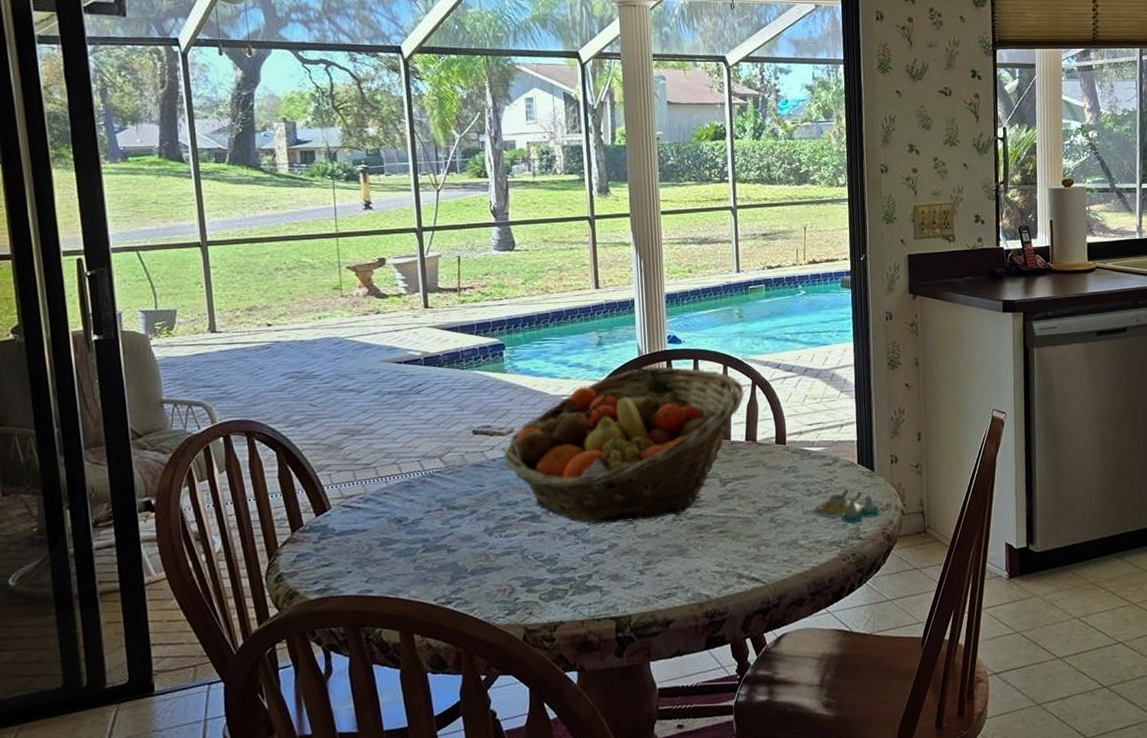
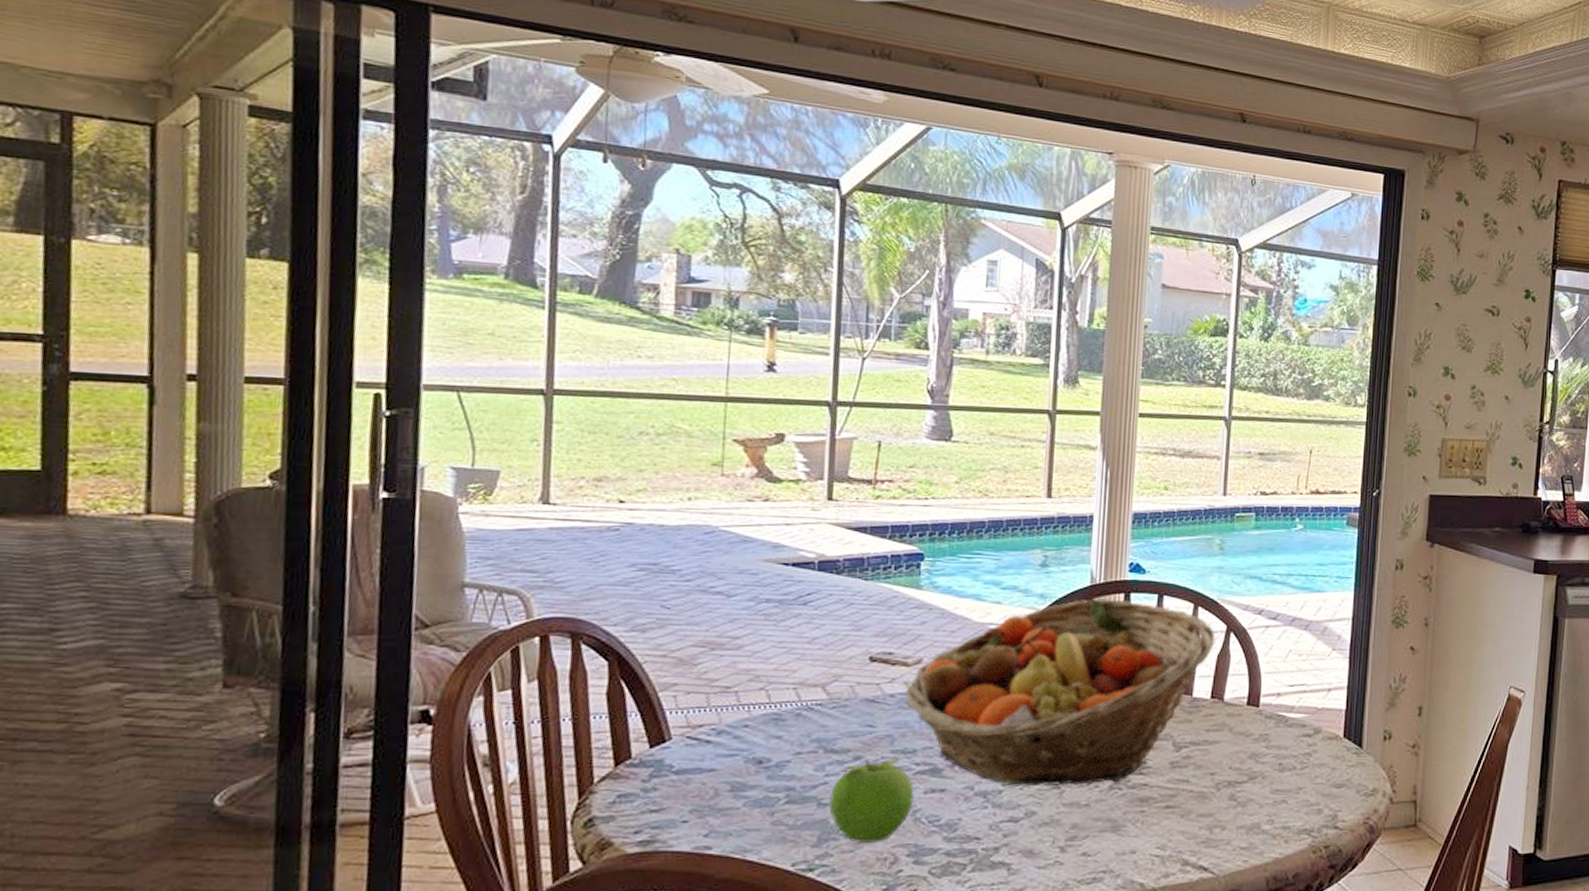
fruit: none [456,509,521,579] -> present [829,758,914,843]
salt and pepper shaker set: present [814,488,880,523] -> none [1284,766,1364,809]

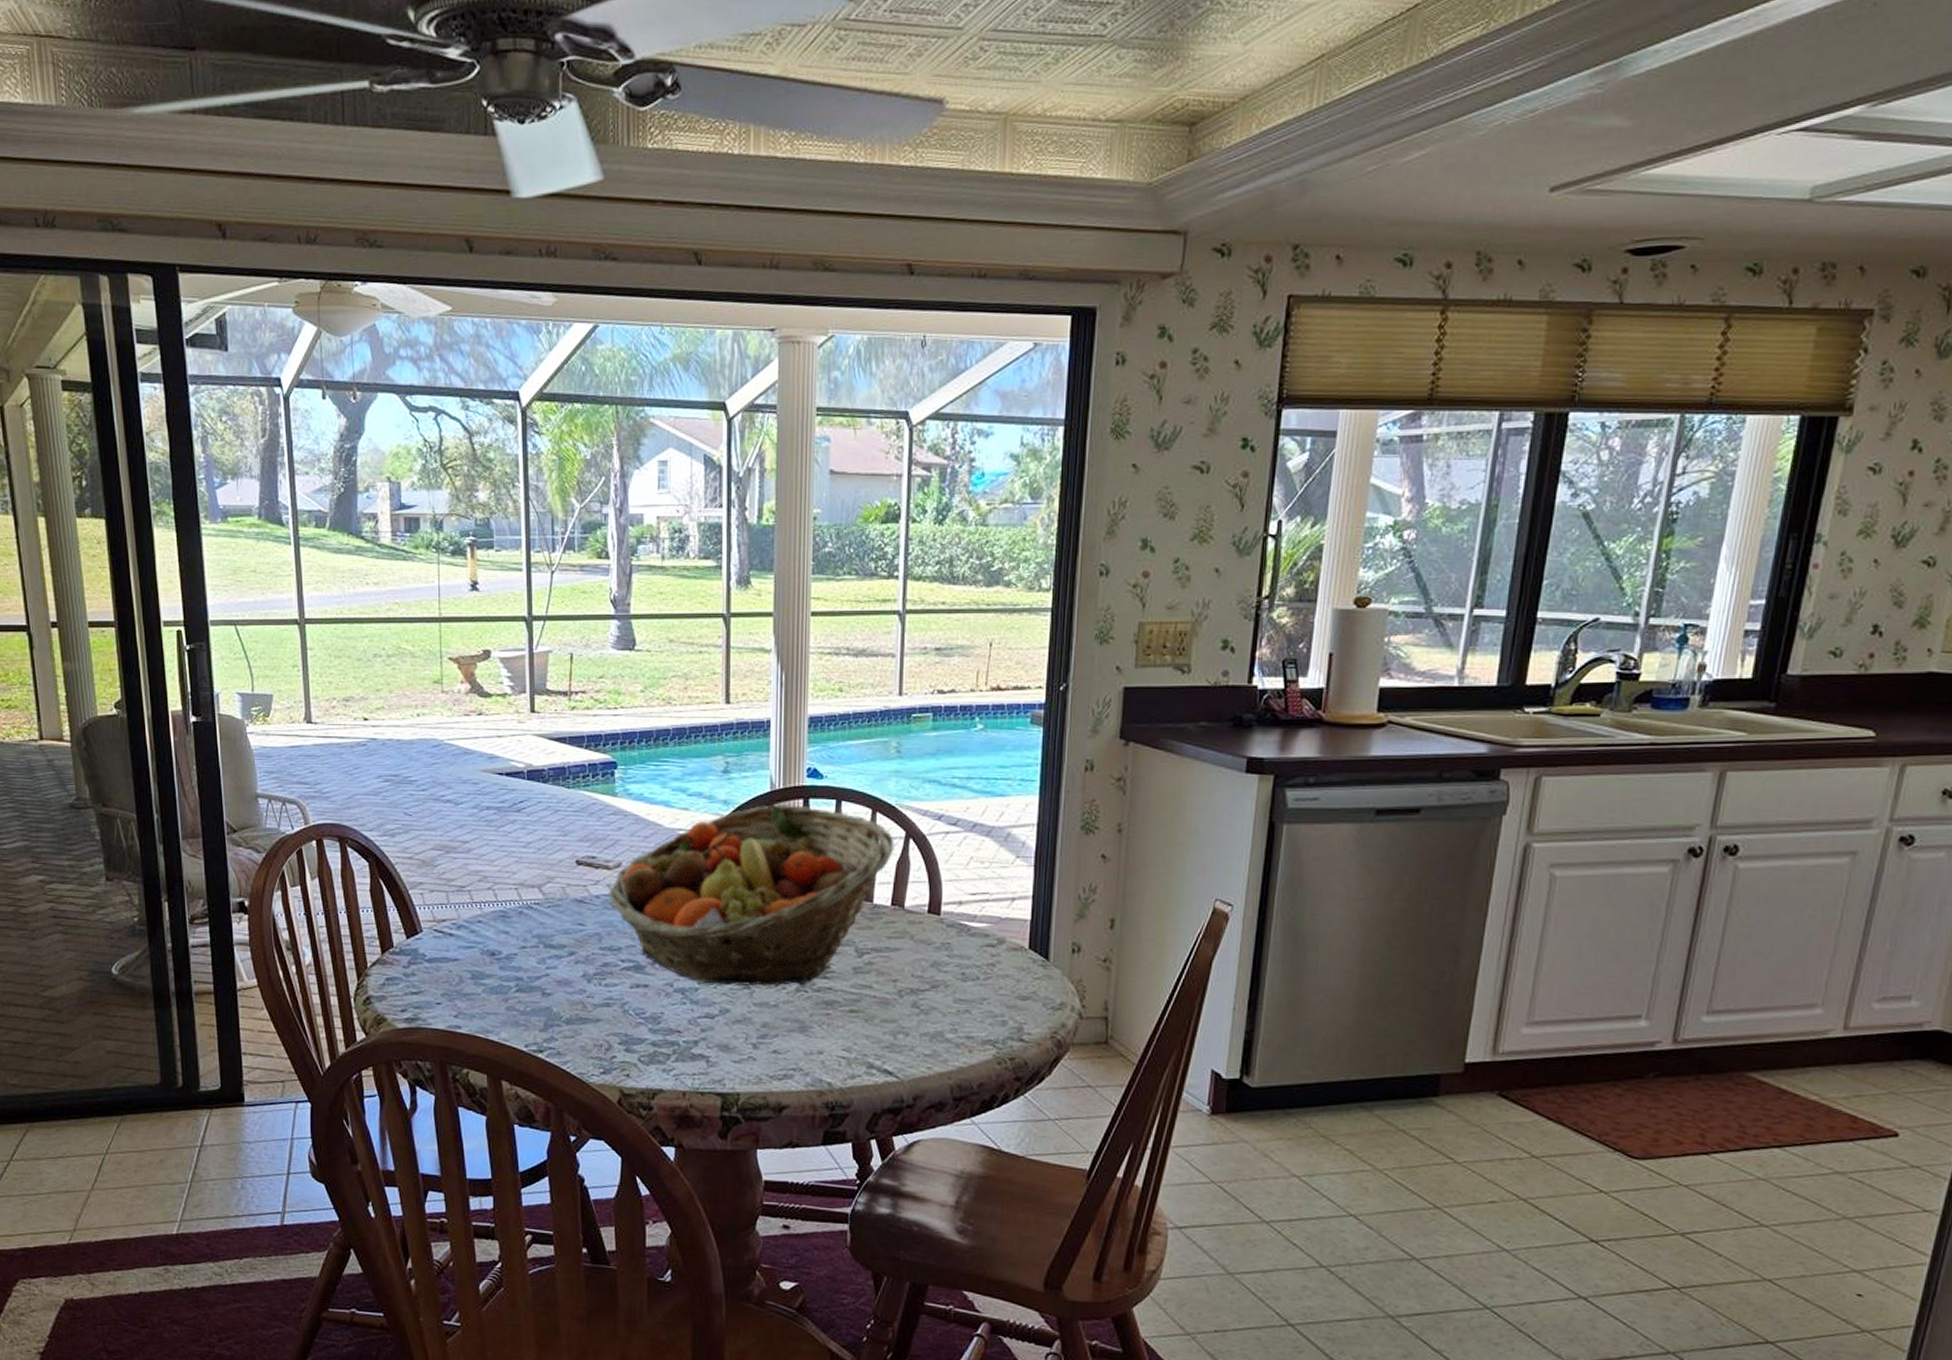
fruit: present [829,758,914,843] -> none [552,955,622,1030]

